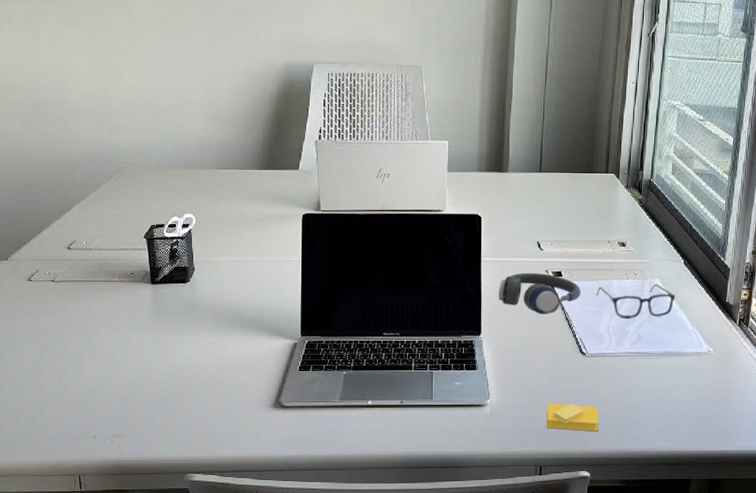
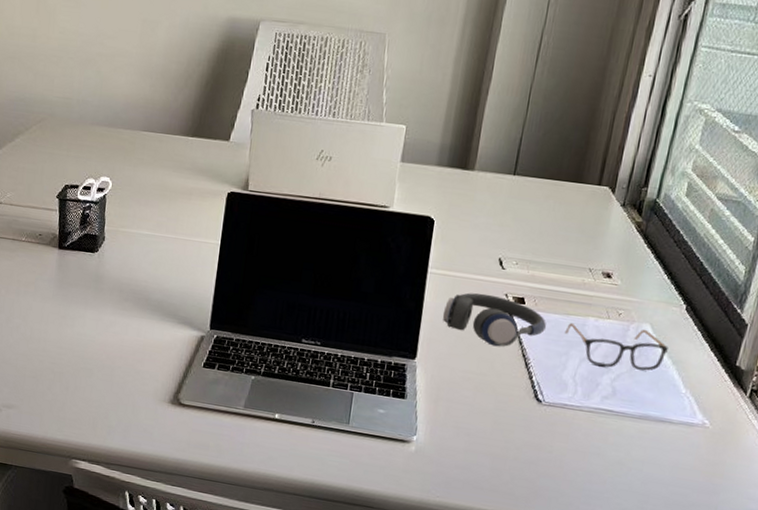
sticky notes: present [546,404,600,432] -> none [481,453,549,497]

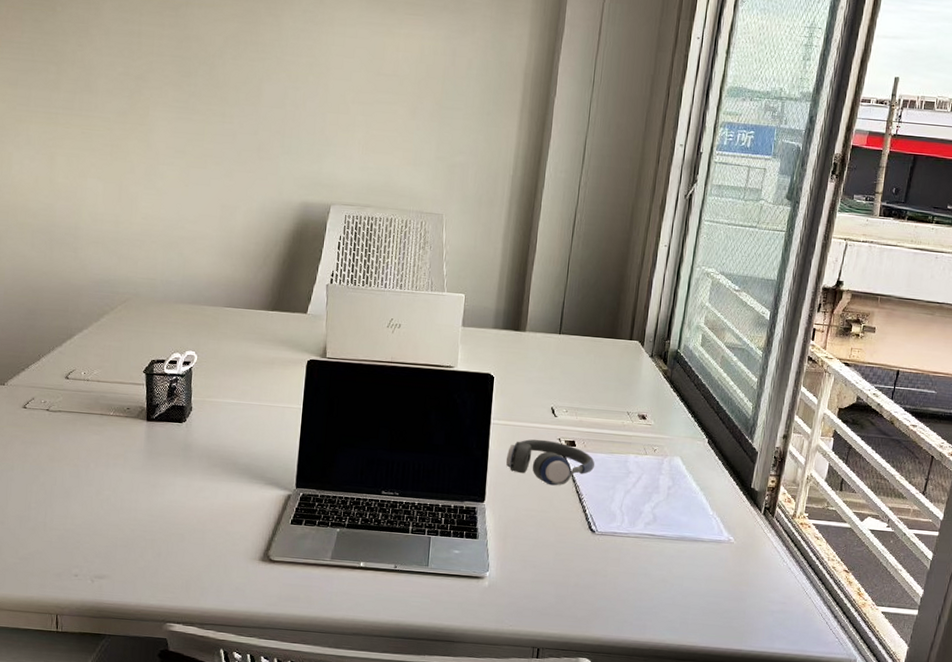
eyeglasses: present [564,322,669,371] -> none [610,460,696,498]

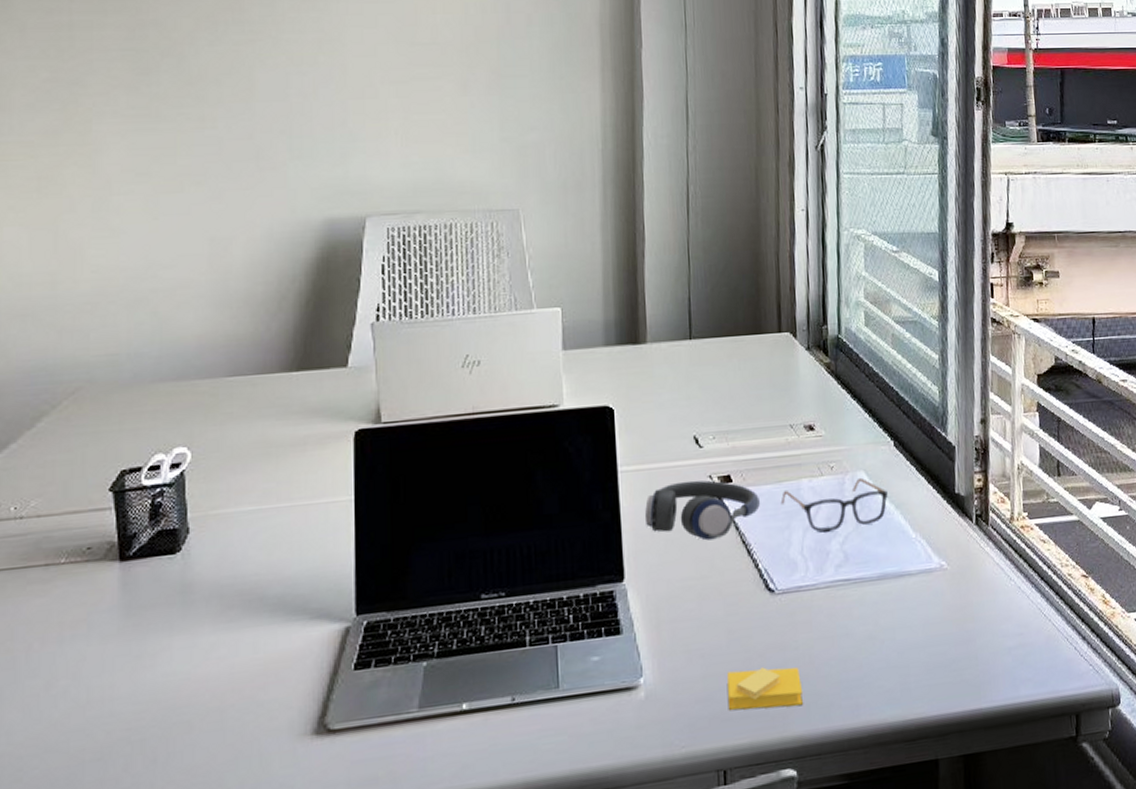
sticky notes: none [547,582,605,617] -> present [727,667,803,711]
eyeglasses: none [610,460,696,498] -> present [780,477,888,533]

